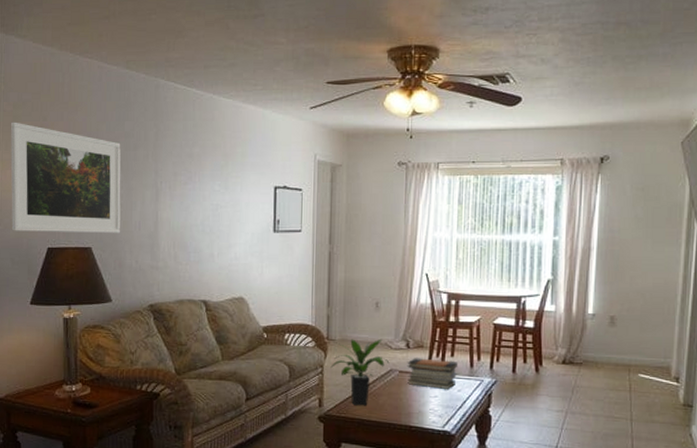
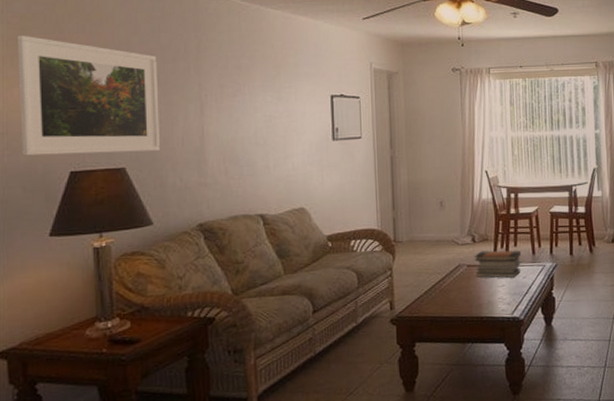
potted plant: present [330,338,390,406] -> none [399,236,458,304]

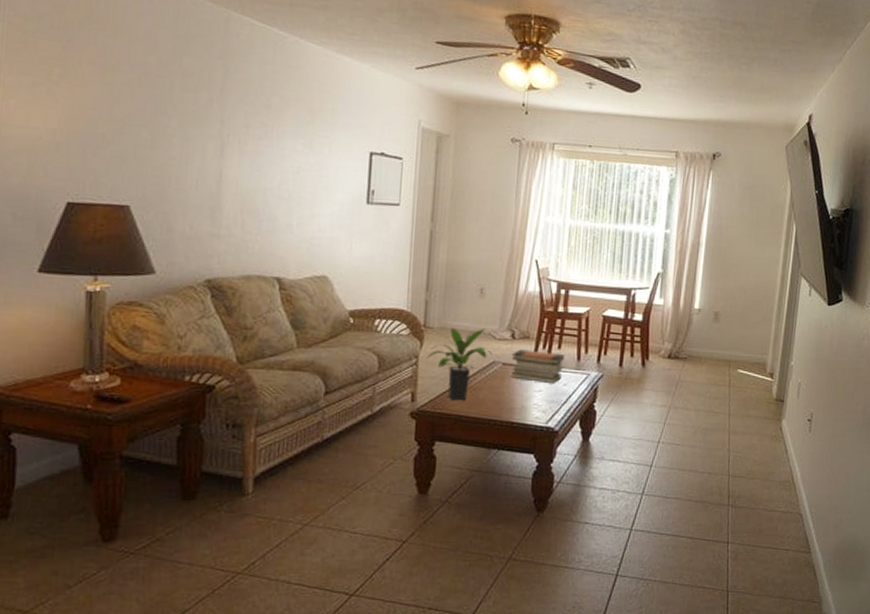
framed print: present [16,35,160,156] -> none [14,37,176,192]
potted plant: none [399,236,458,304] -> present [426,327,493,401]

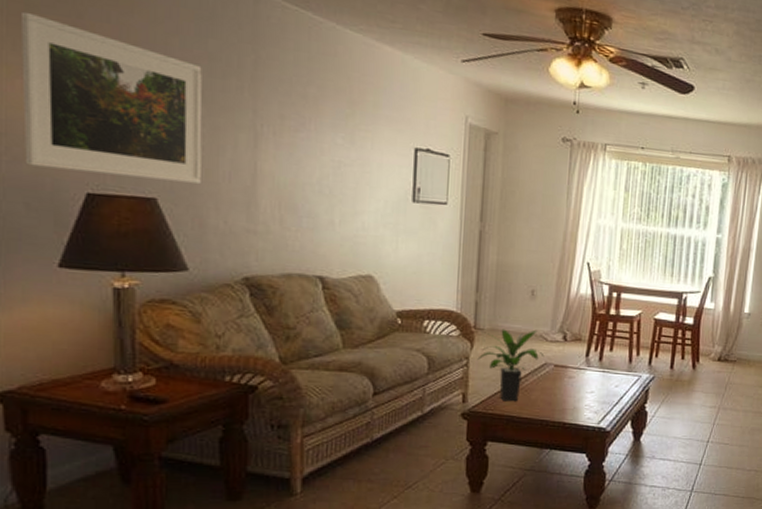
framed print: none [14,37,176,192] -> present [20,11,203,185]
book stack: present [511,349,565,383] -> none [563,351,617,385]

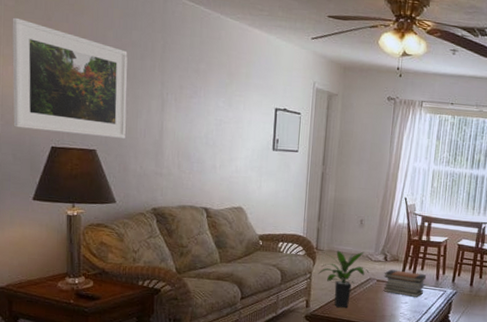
book stack: none [563,351,617,385] -> present [383,269,427,297]

